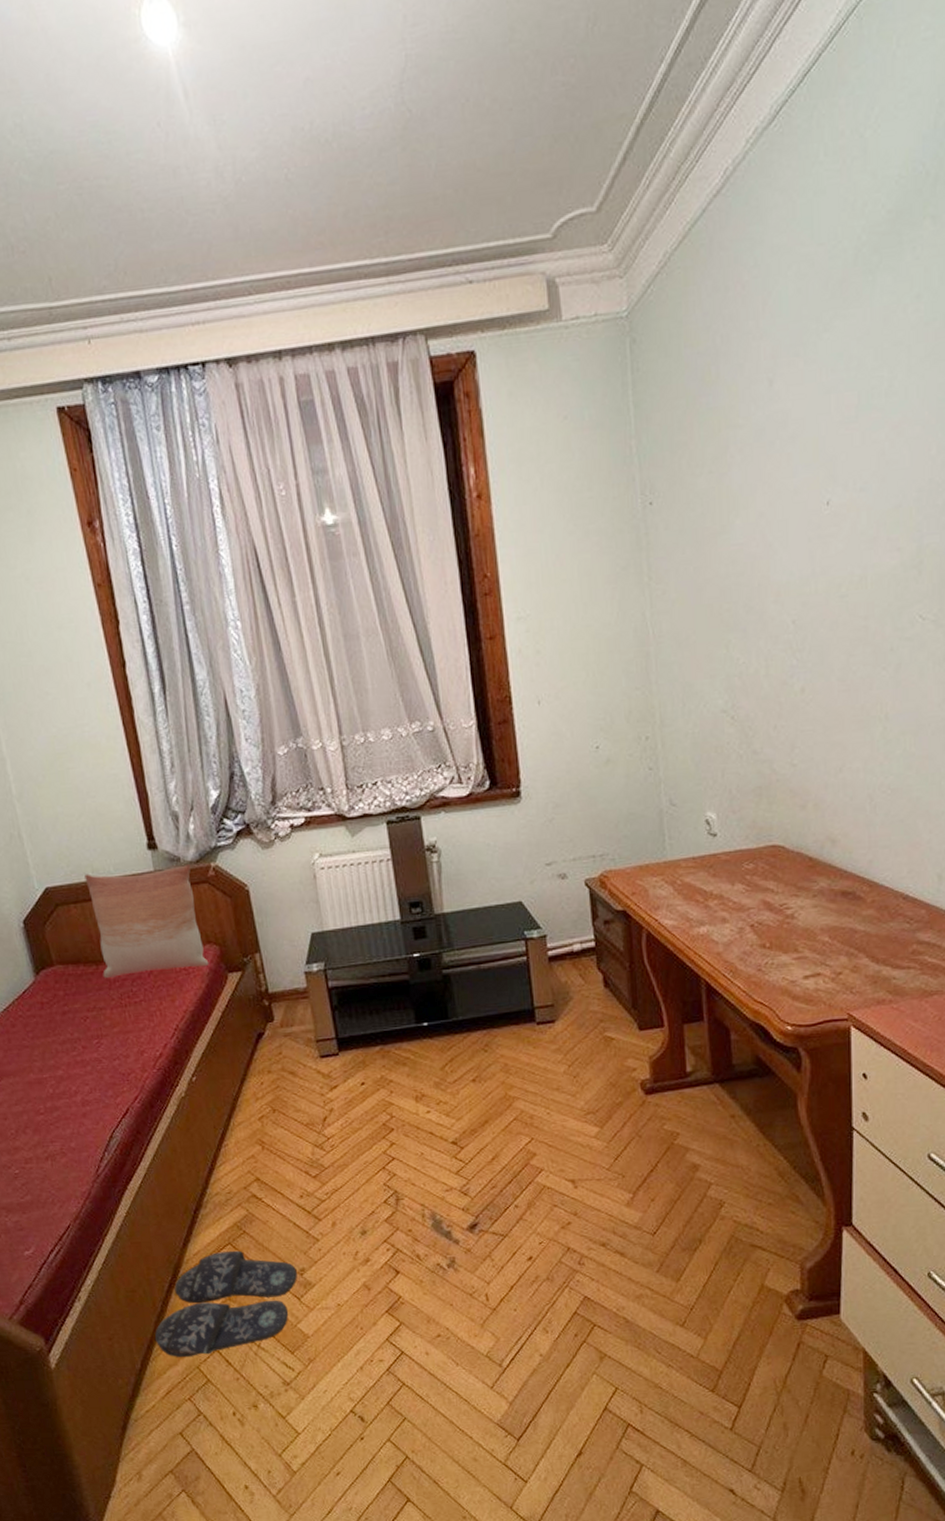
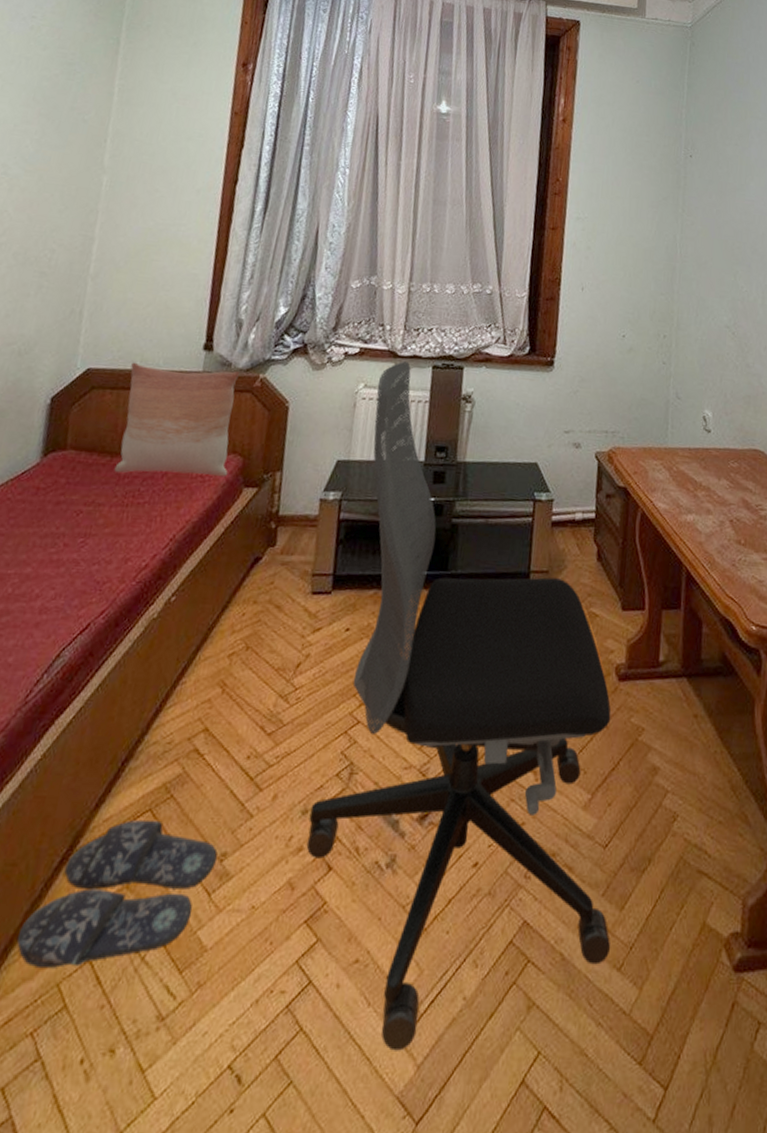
office chair: none [332,821,671,1394] -> present [306,361,611,1051]

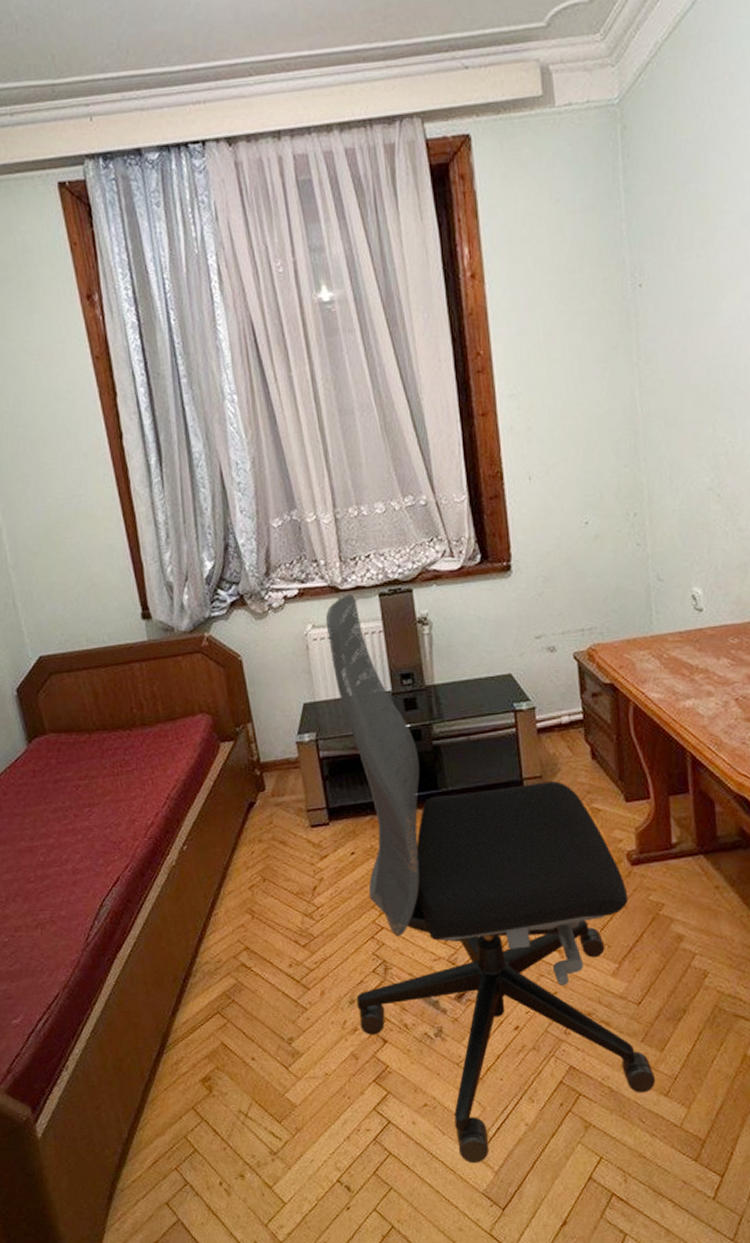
slippers: present [16,819,218,968] -> none [142,1019,285,1126]
pillow: present [114,362,240,477] -> none [78,635,202,746]

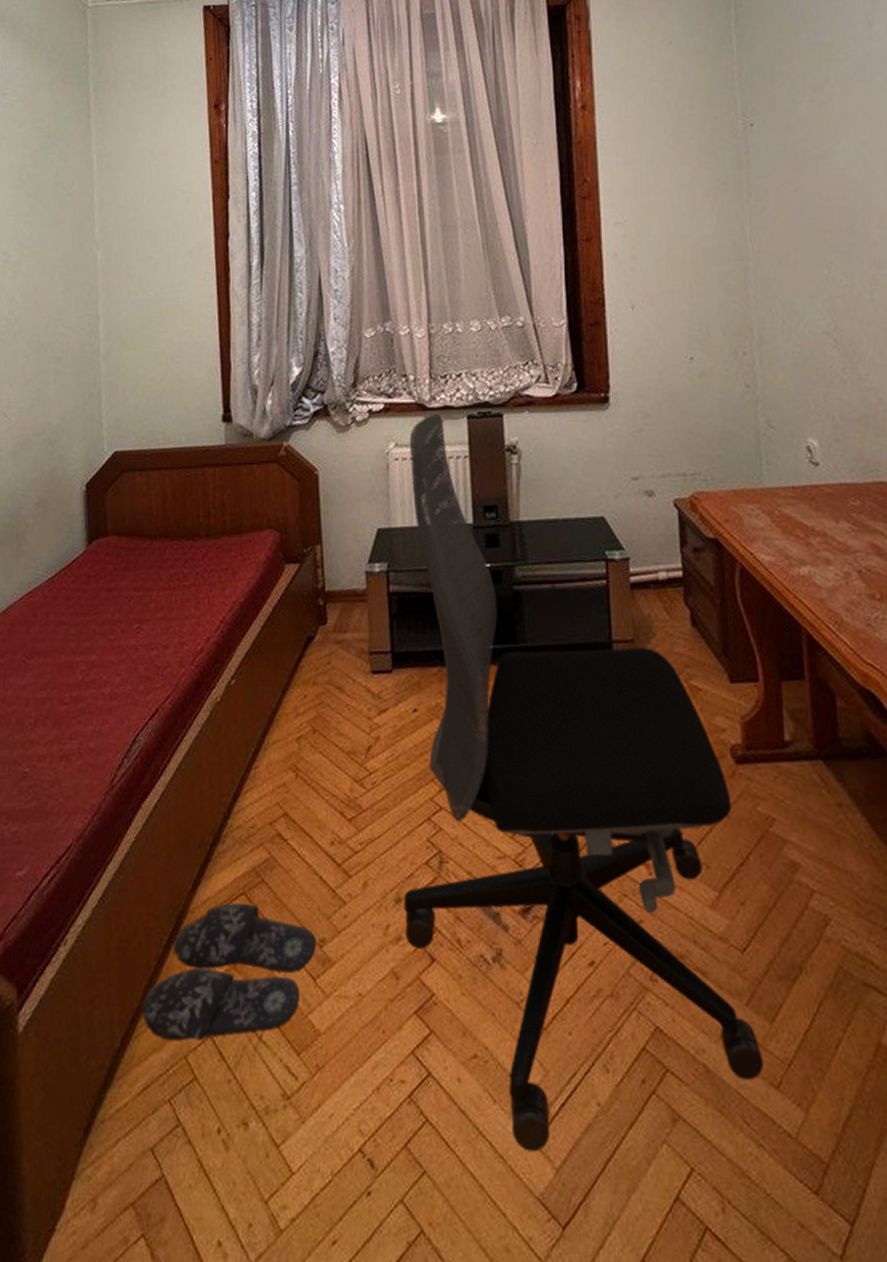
slippers: none [142,1019,285,1126] -> present [141,902,316,1041]

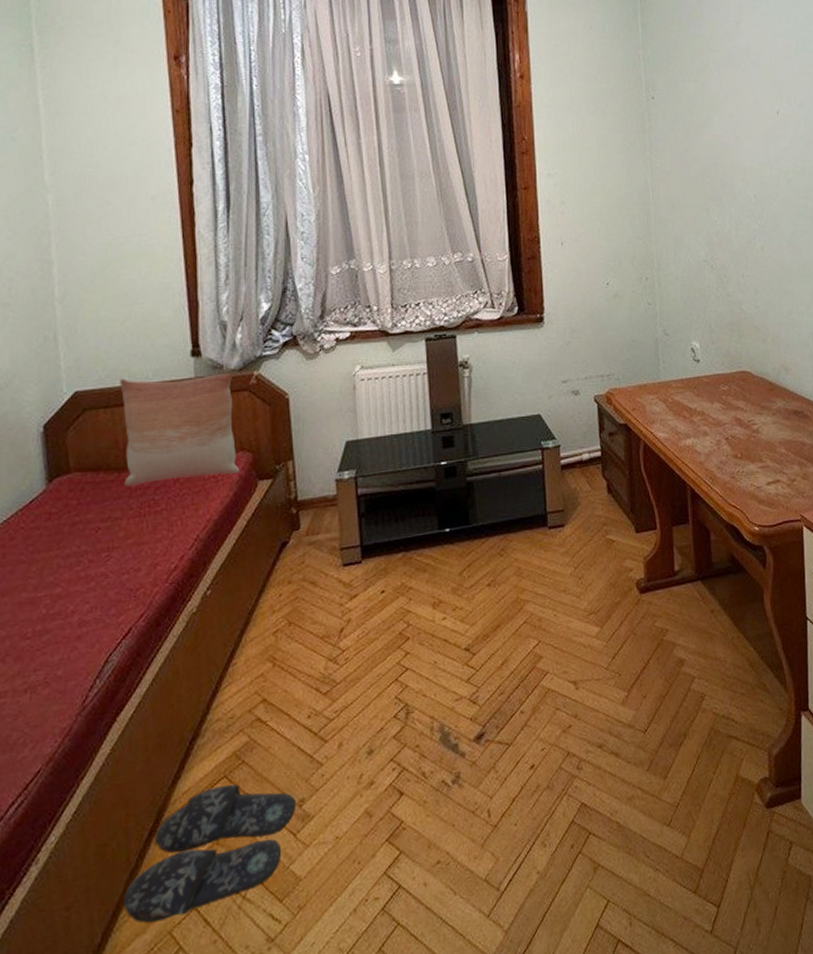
pillow: none [155,441,267,555] -> present [120,372,240,486]
office chair: present [404,413,763,1152] -> none [374,338,659,925]

